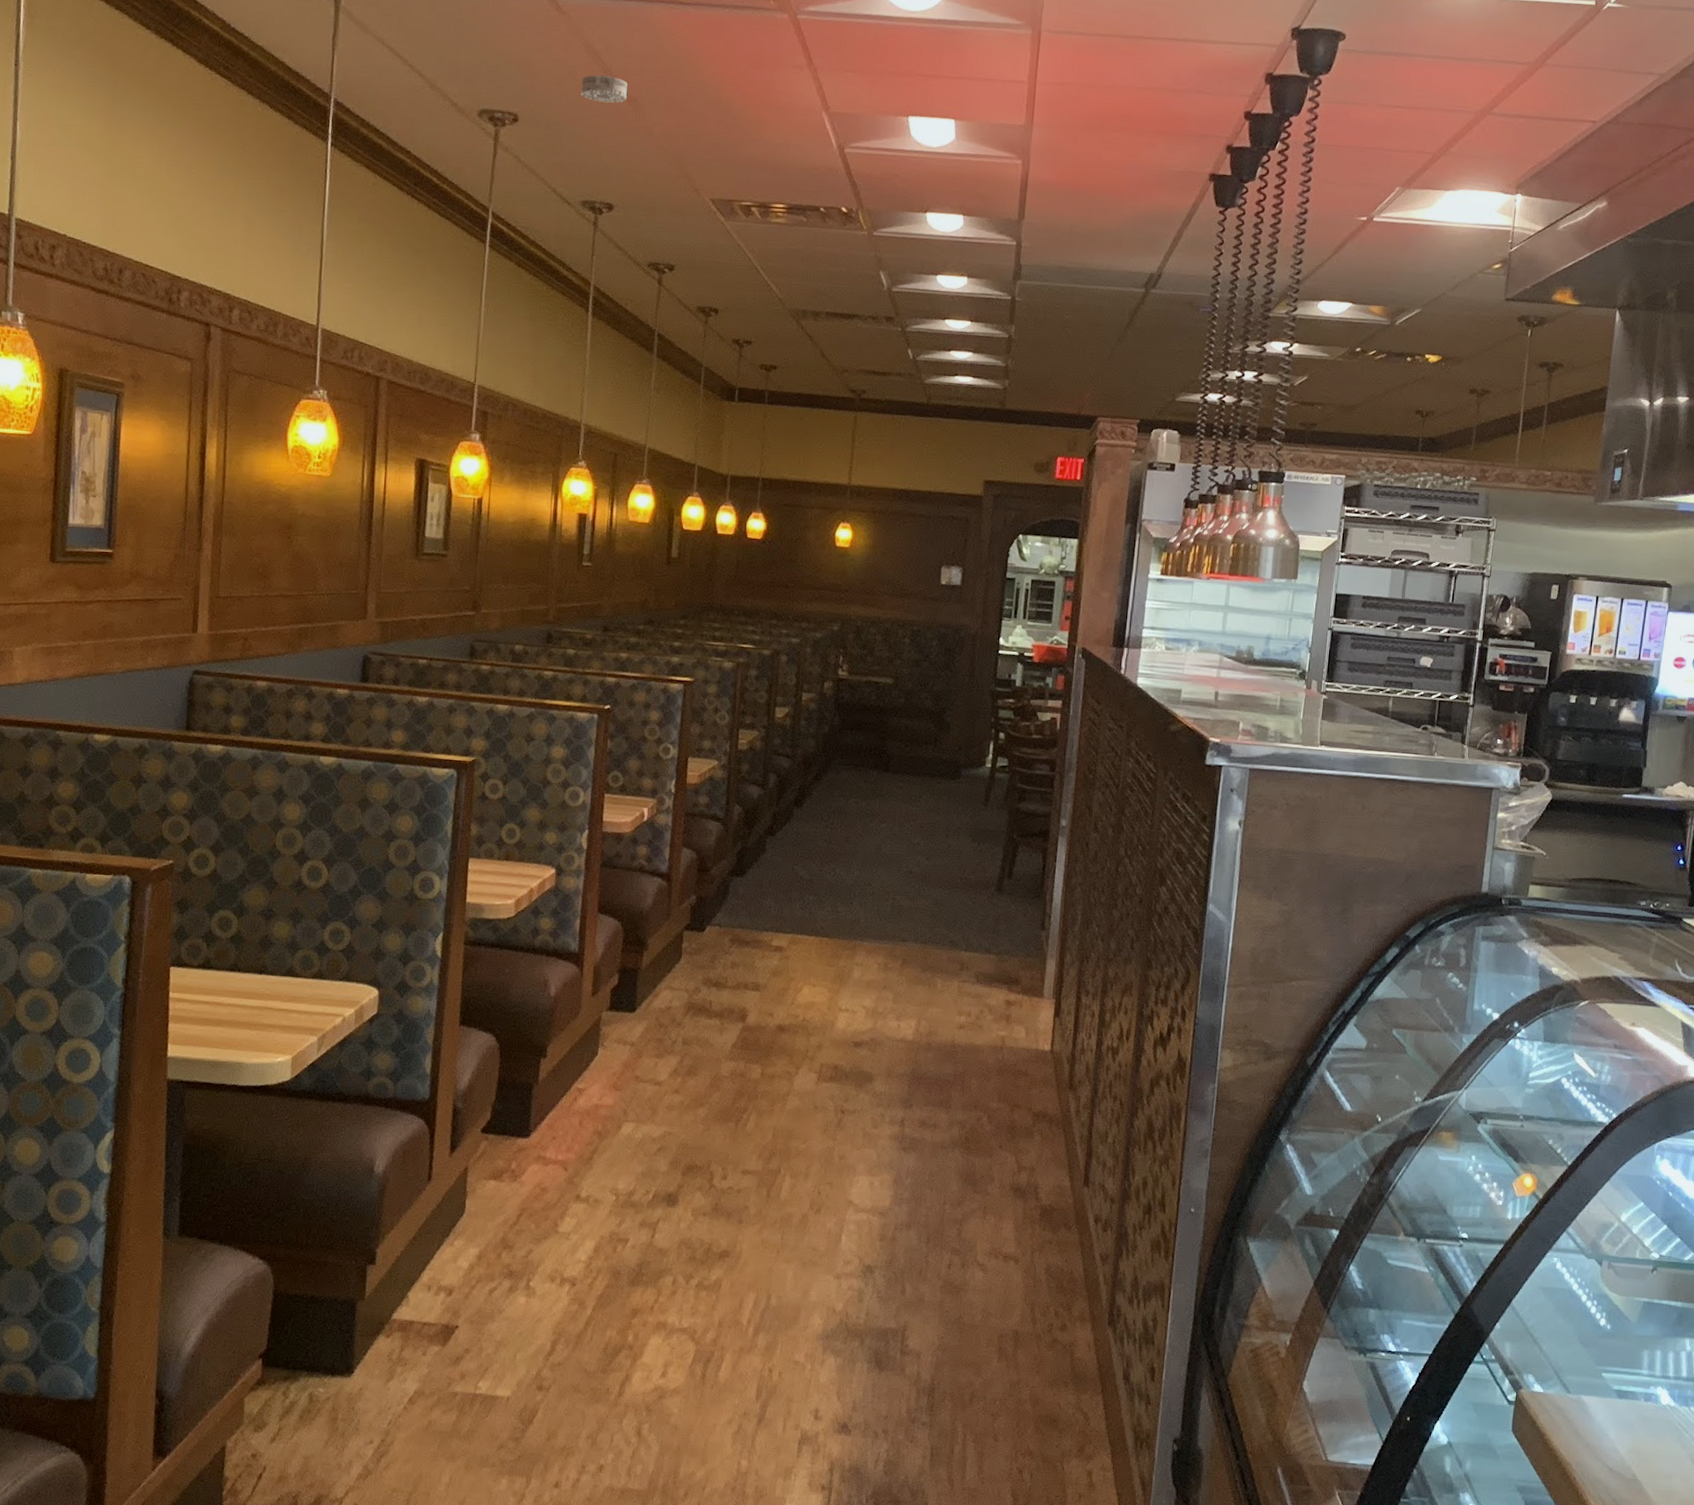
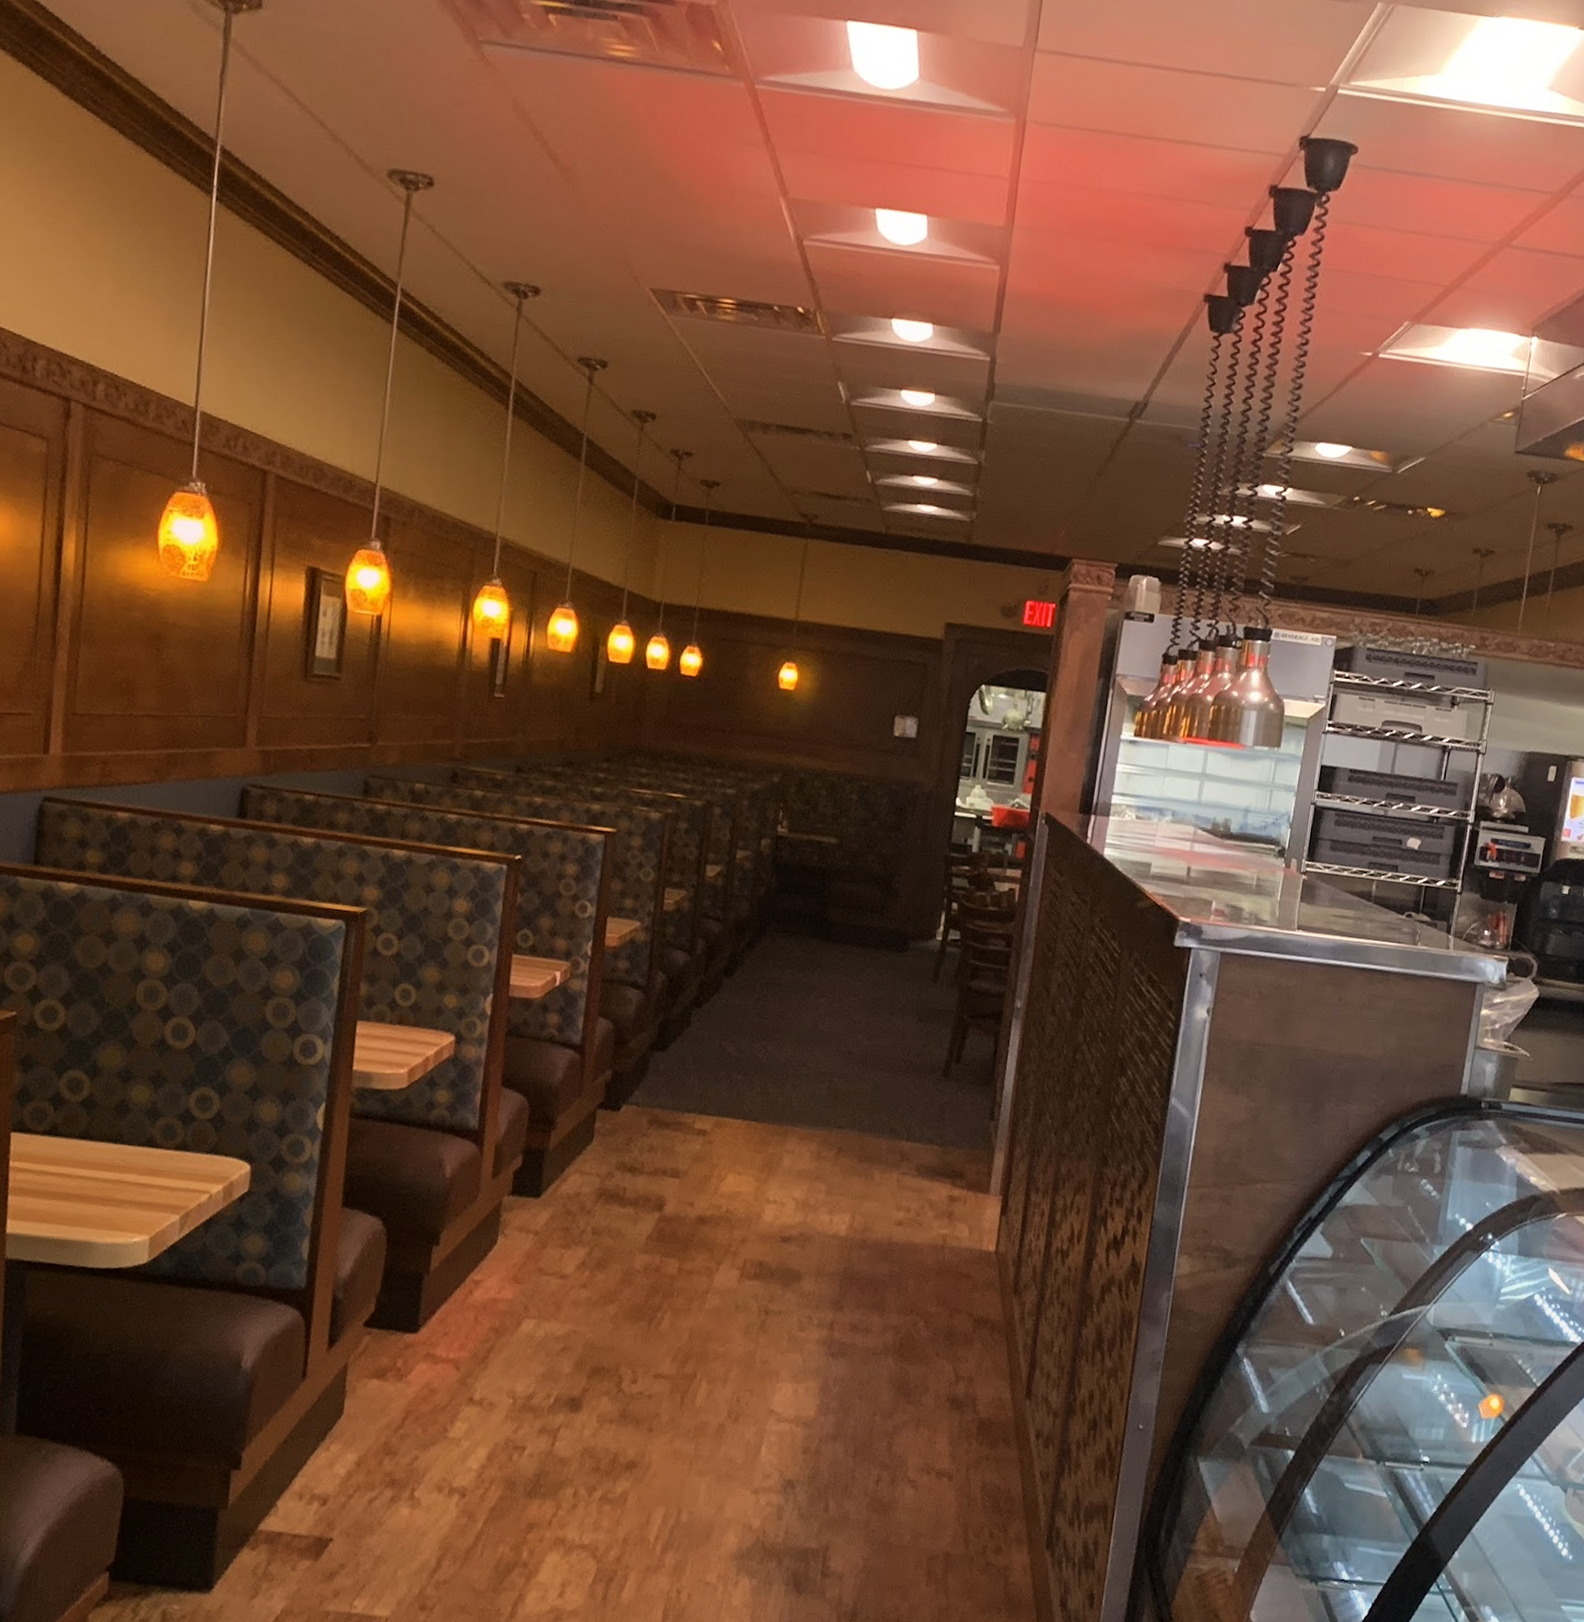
smoke detector: present [581,75,628,103] -> none [506,138,560,172]

